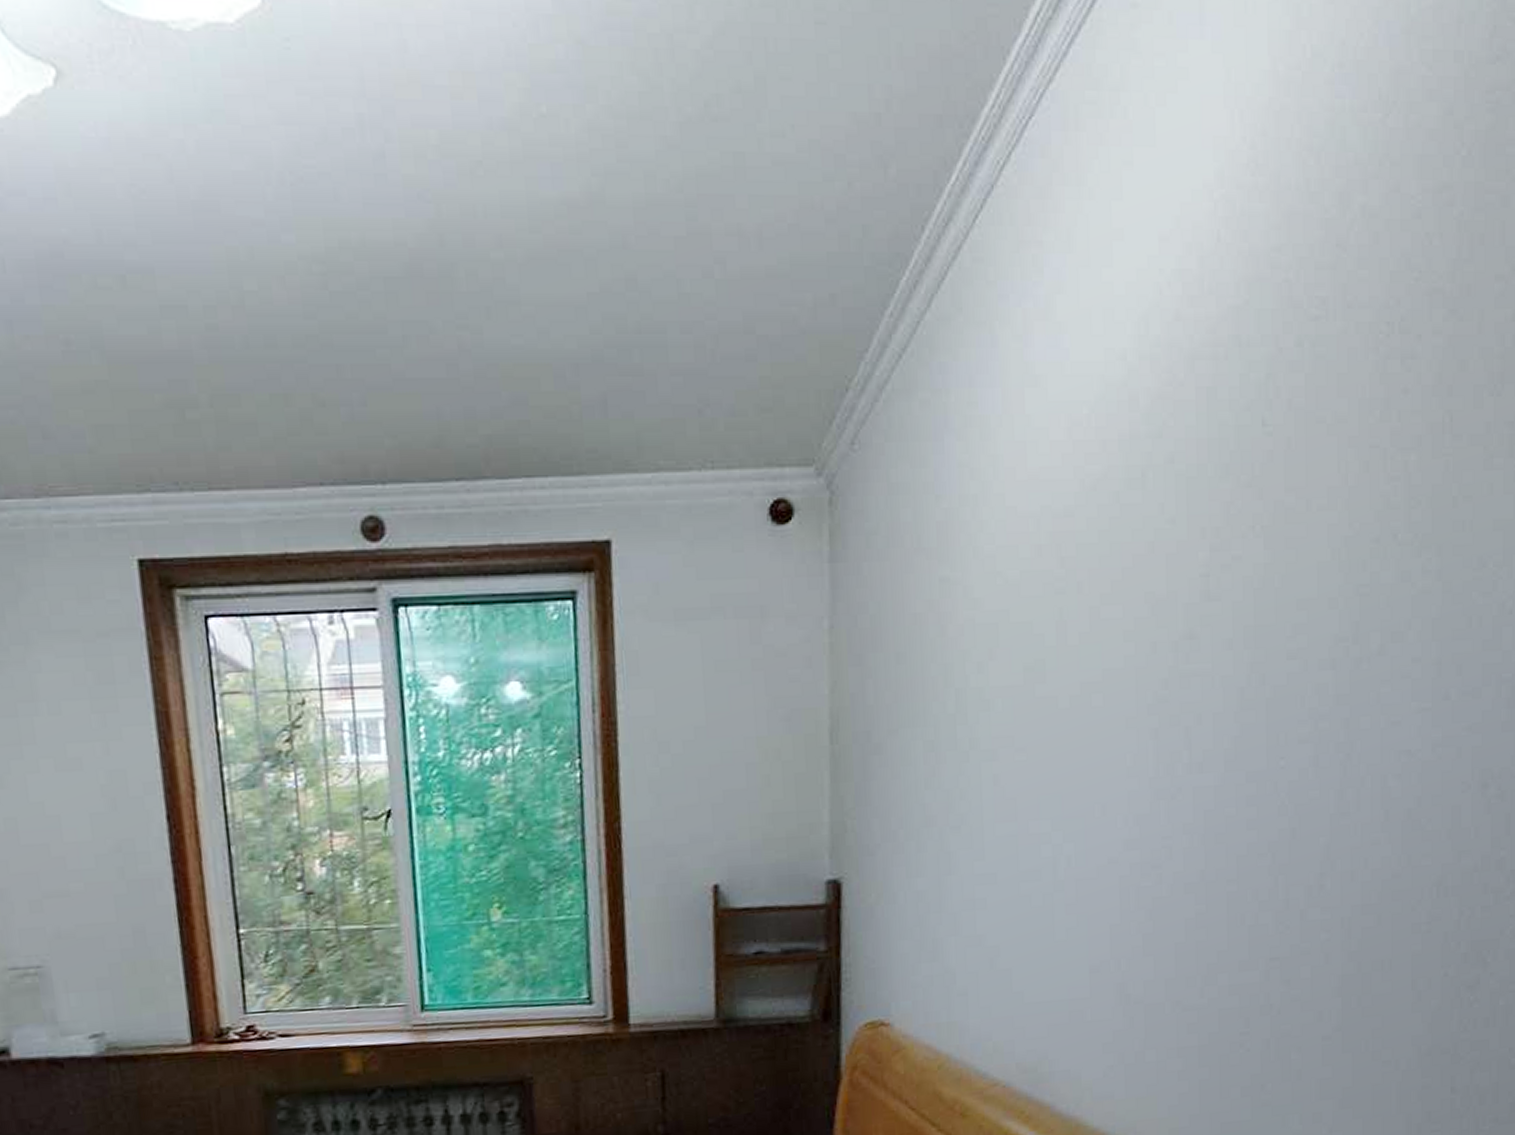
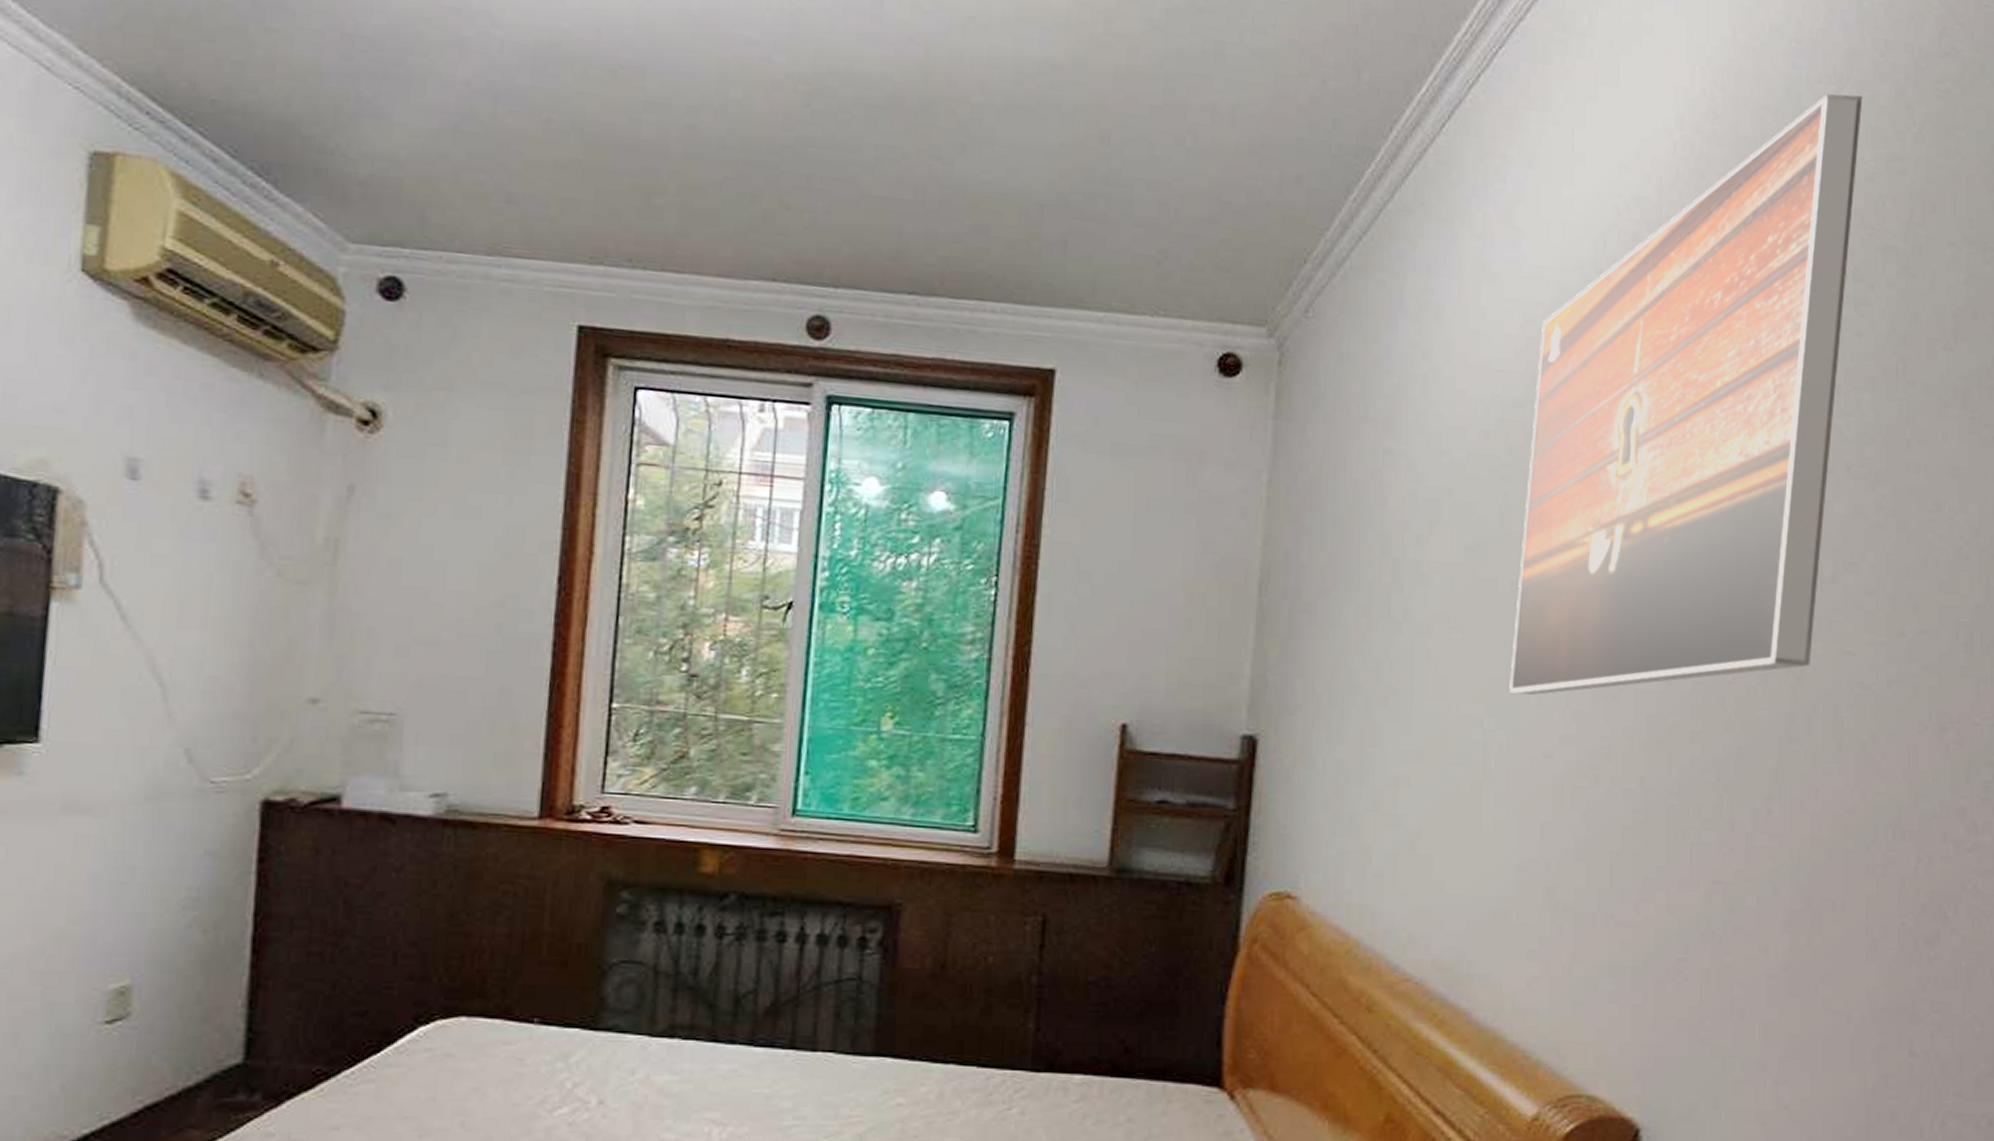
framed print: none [1074,121,1410,806] -> present [1509,94,1863,695]

